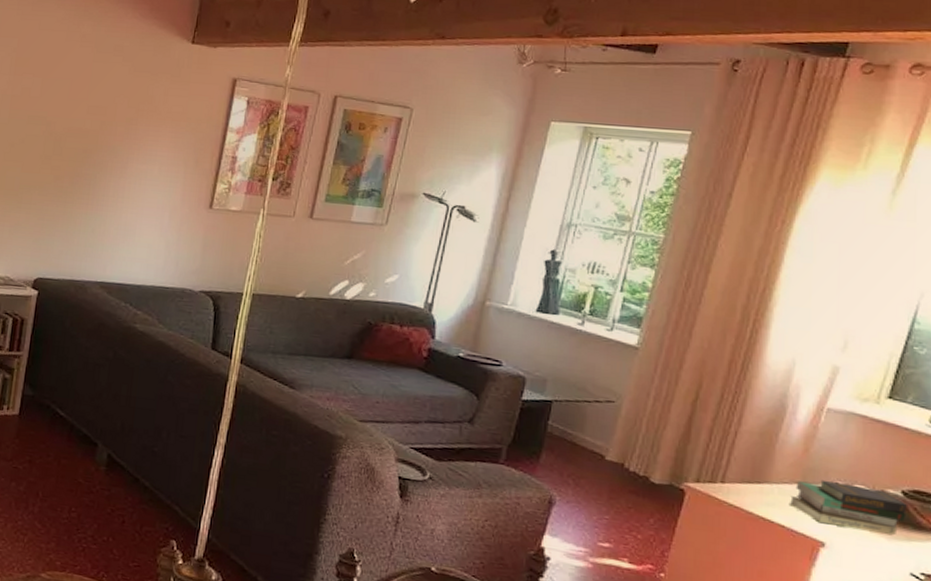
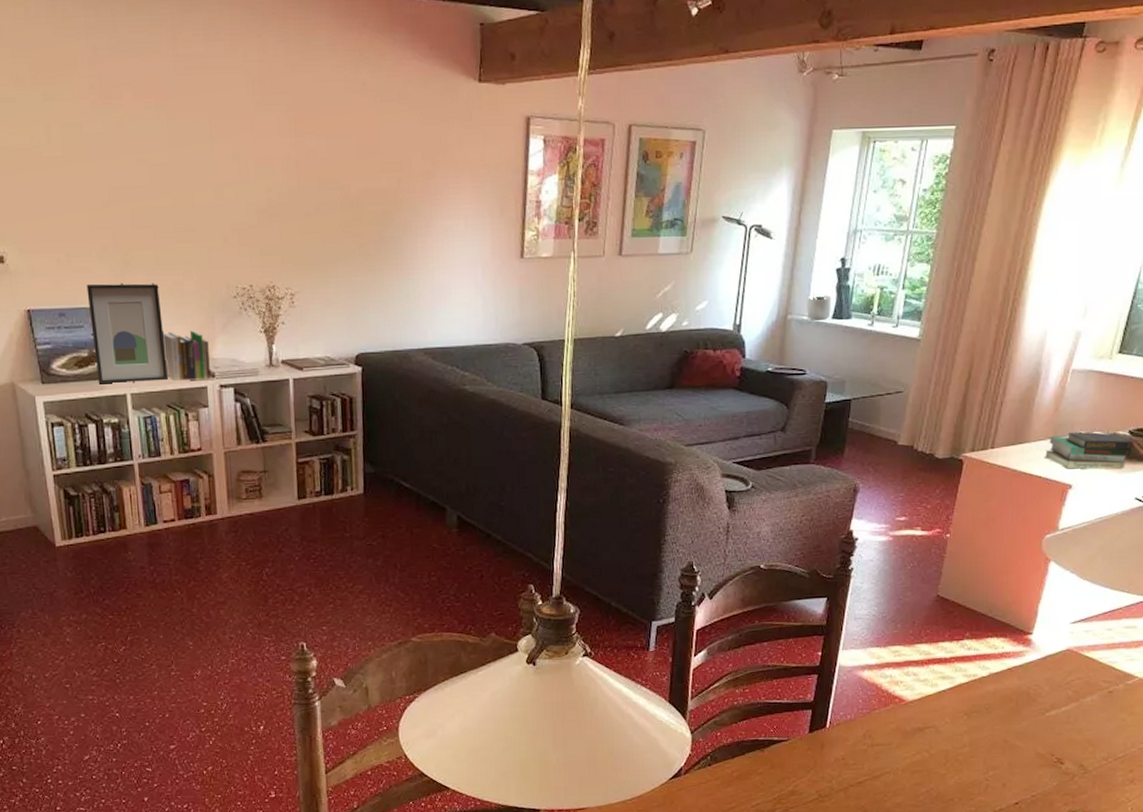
planter: none [508,284,538,312] -> present [807,294,832,320]

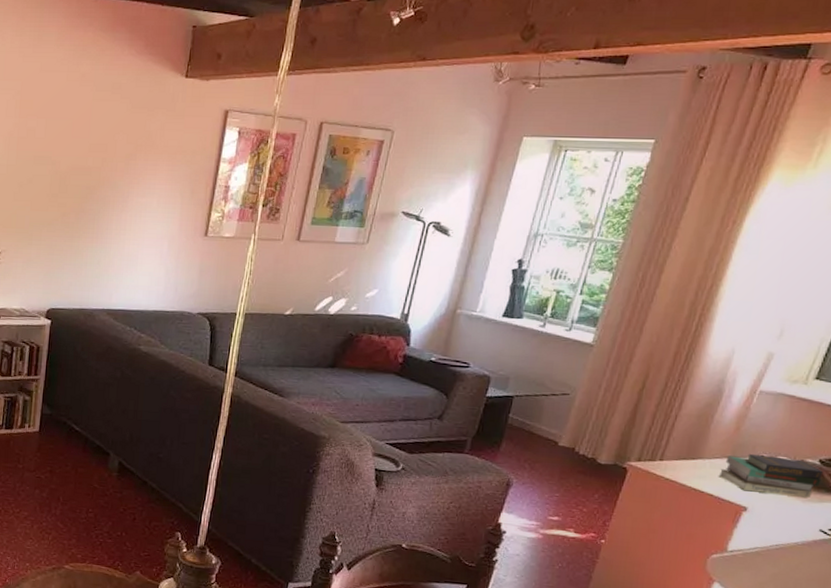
planter: present [807,294,832,320] -> none [477,292,505,317]

